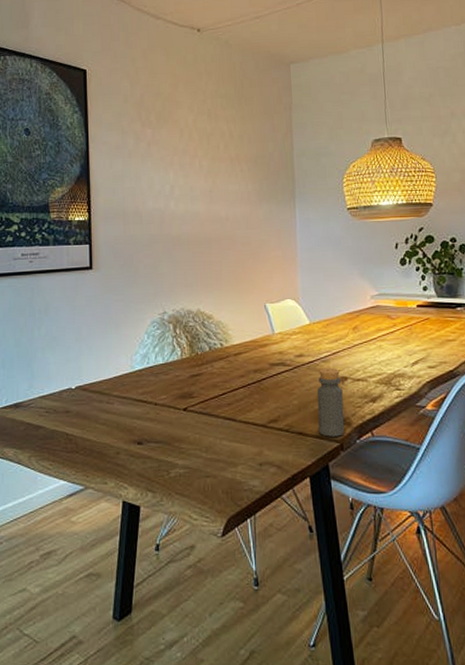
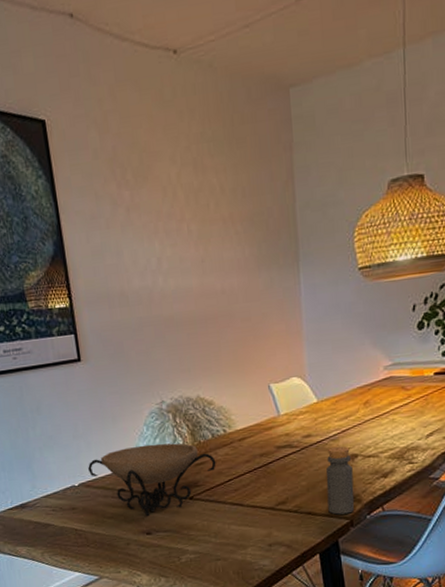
decorative bowl: none [87,352,212,426] -> present [88,443,216,517]

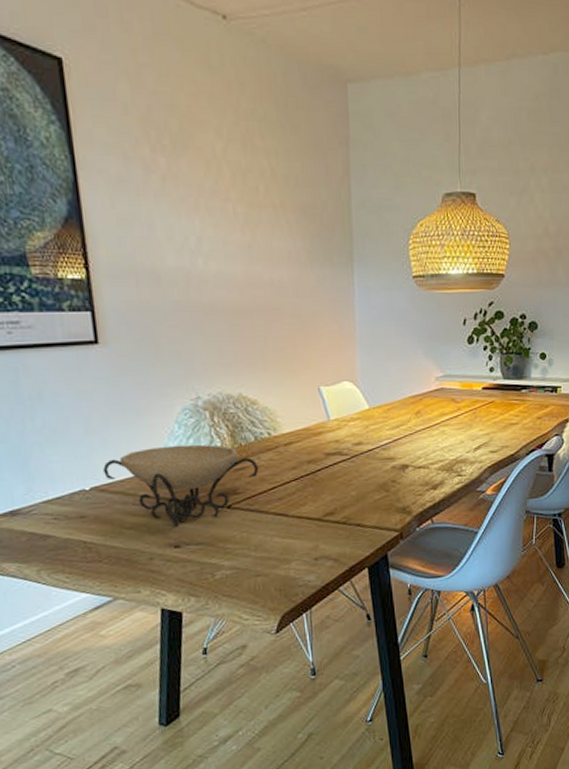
bottle: present [325,446,355,515] -> none [376,456,405,527]

